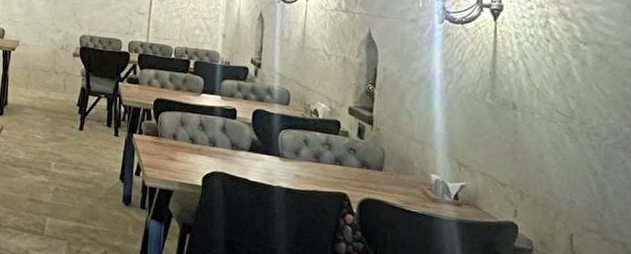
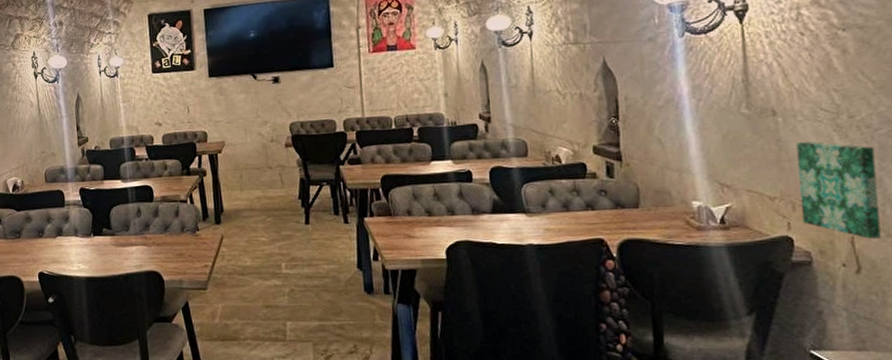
wall art: none [528,137,600,240] -> present [796,141,881,239]

